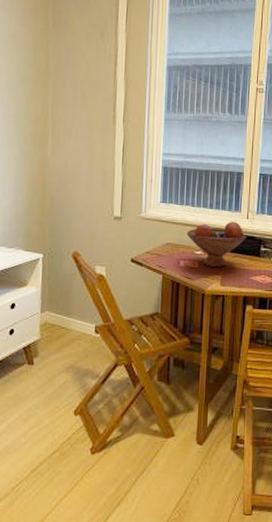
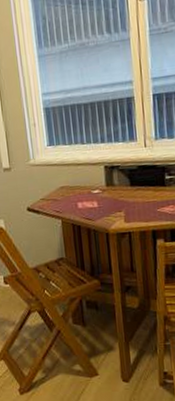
fruit bowl: present [186,221,246,267] -> none [80,152,147,204]

